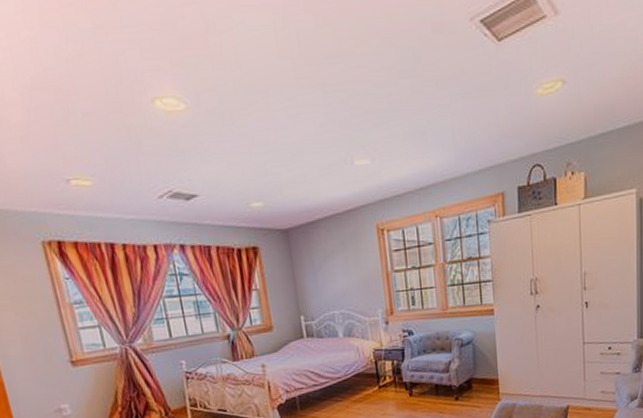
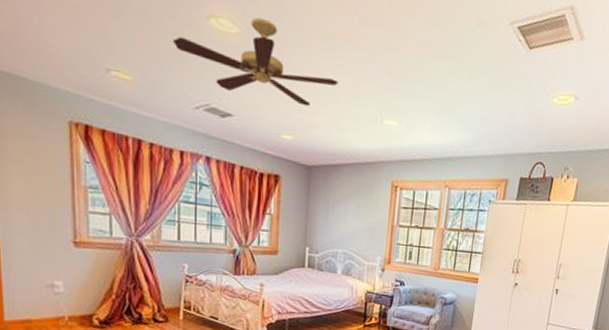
ceiling fan: none [123,86,298,171] -> present [173,17,338,107]

